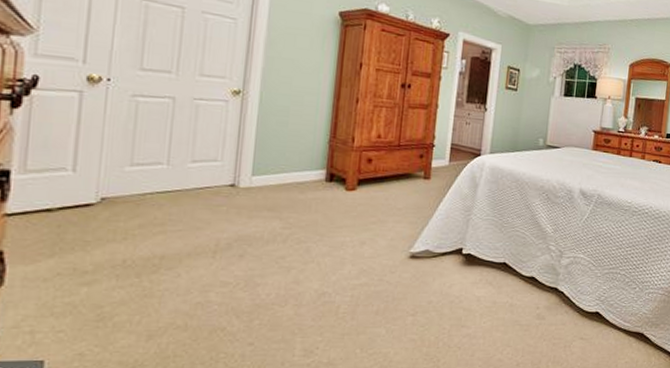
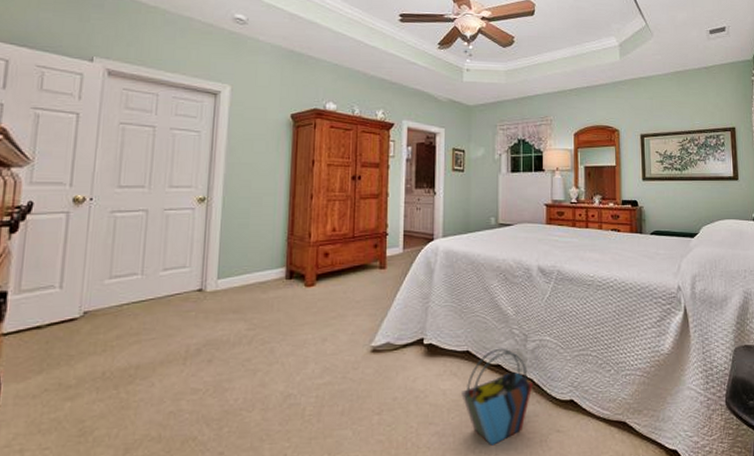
tote bag: none [495,262,563,348] -> present [461,348,533,446]

